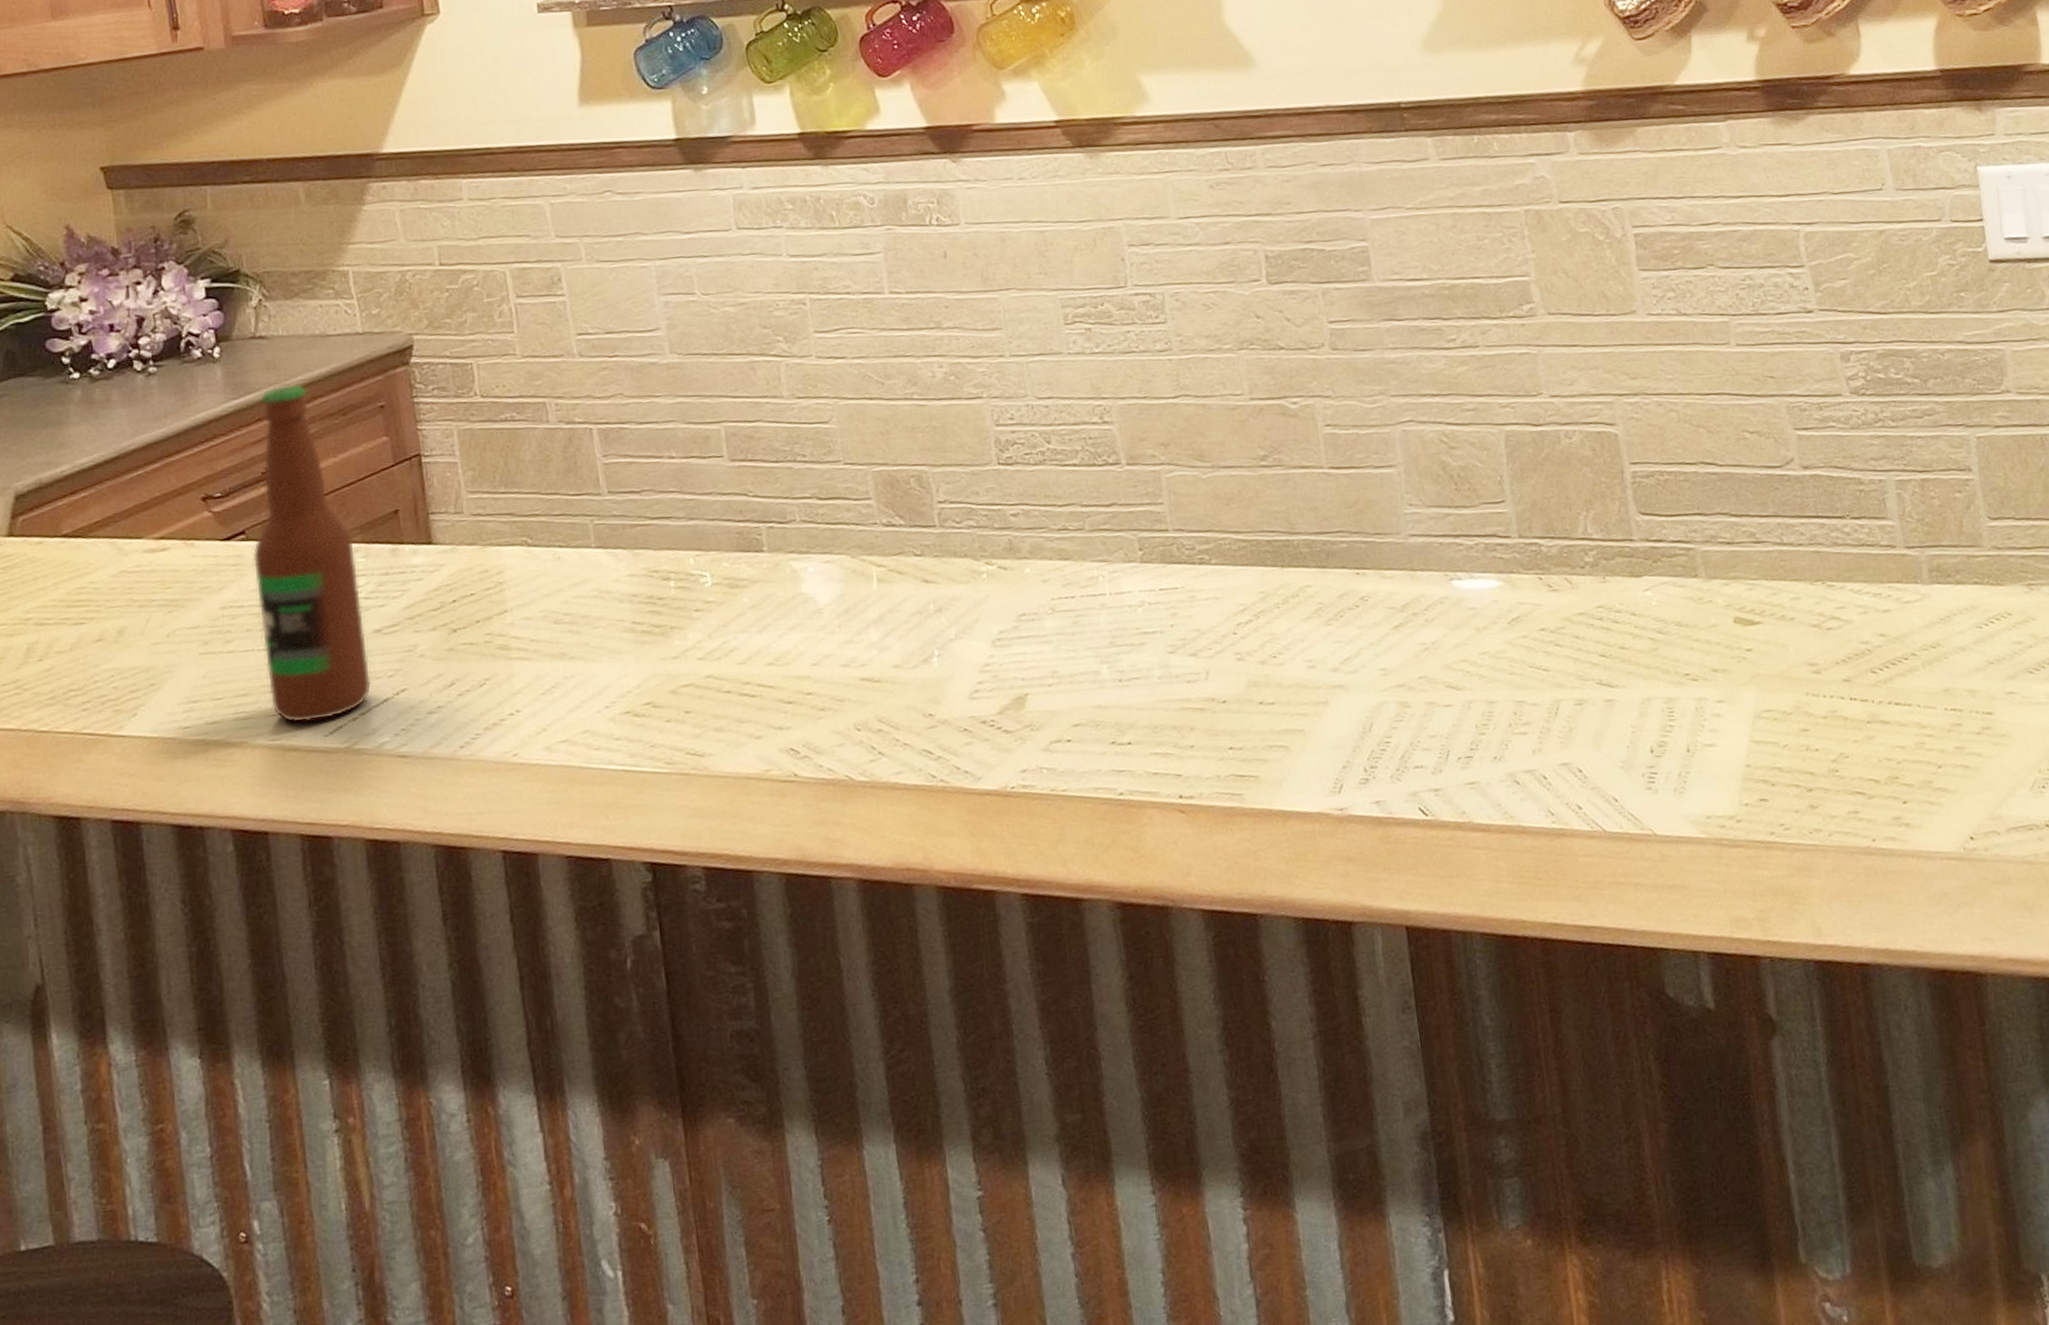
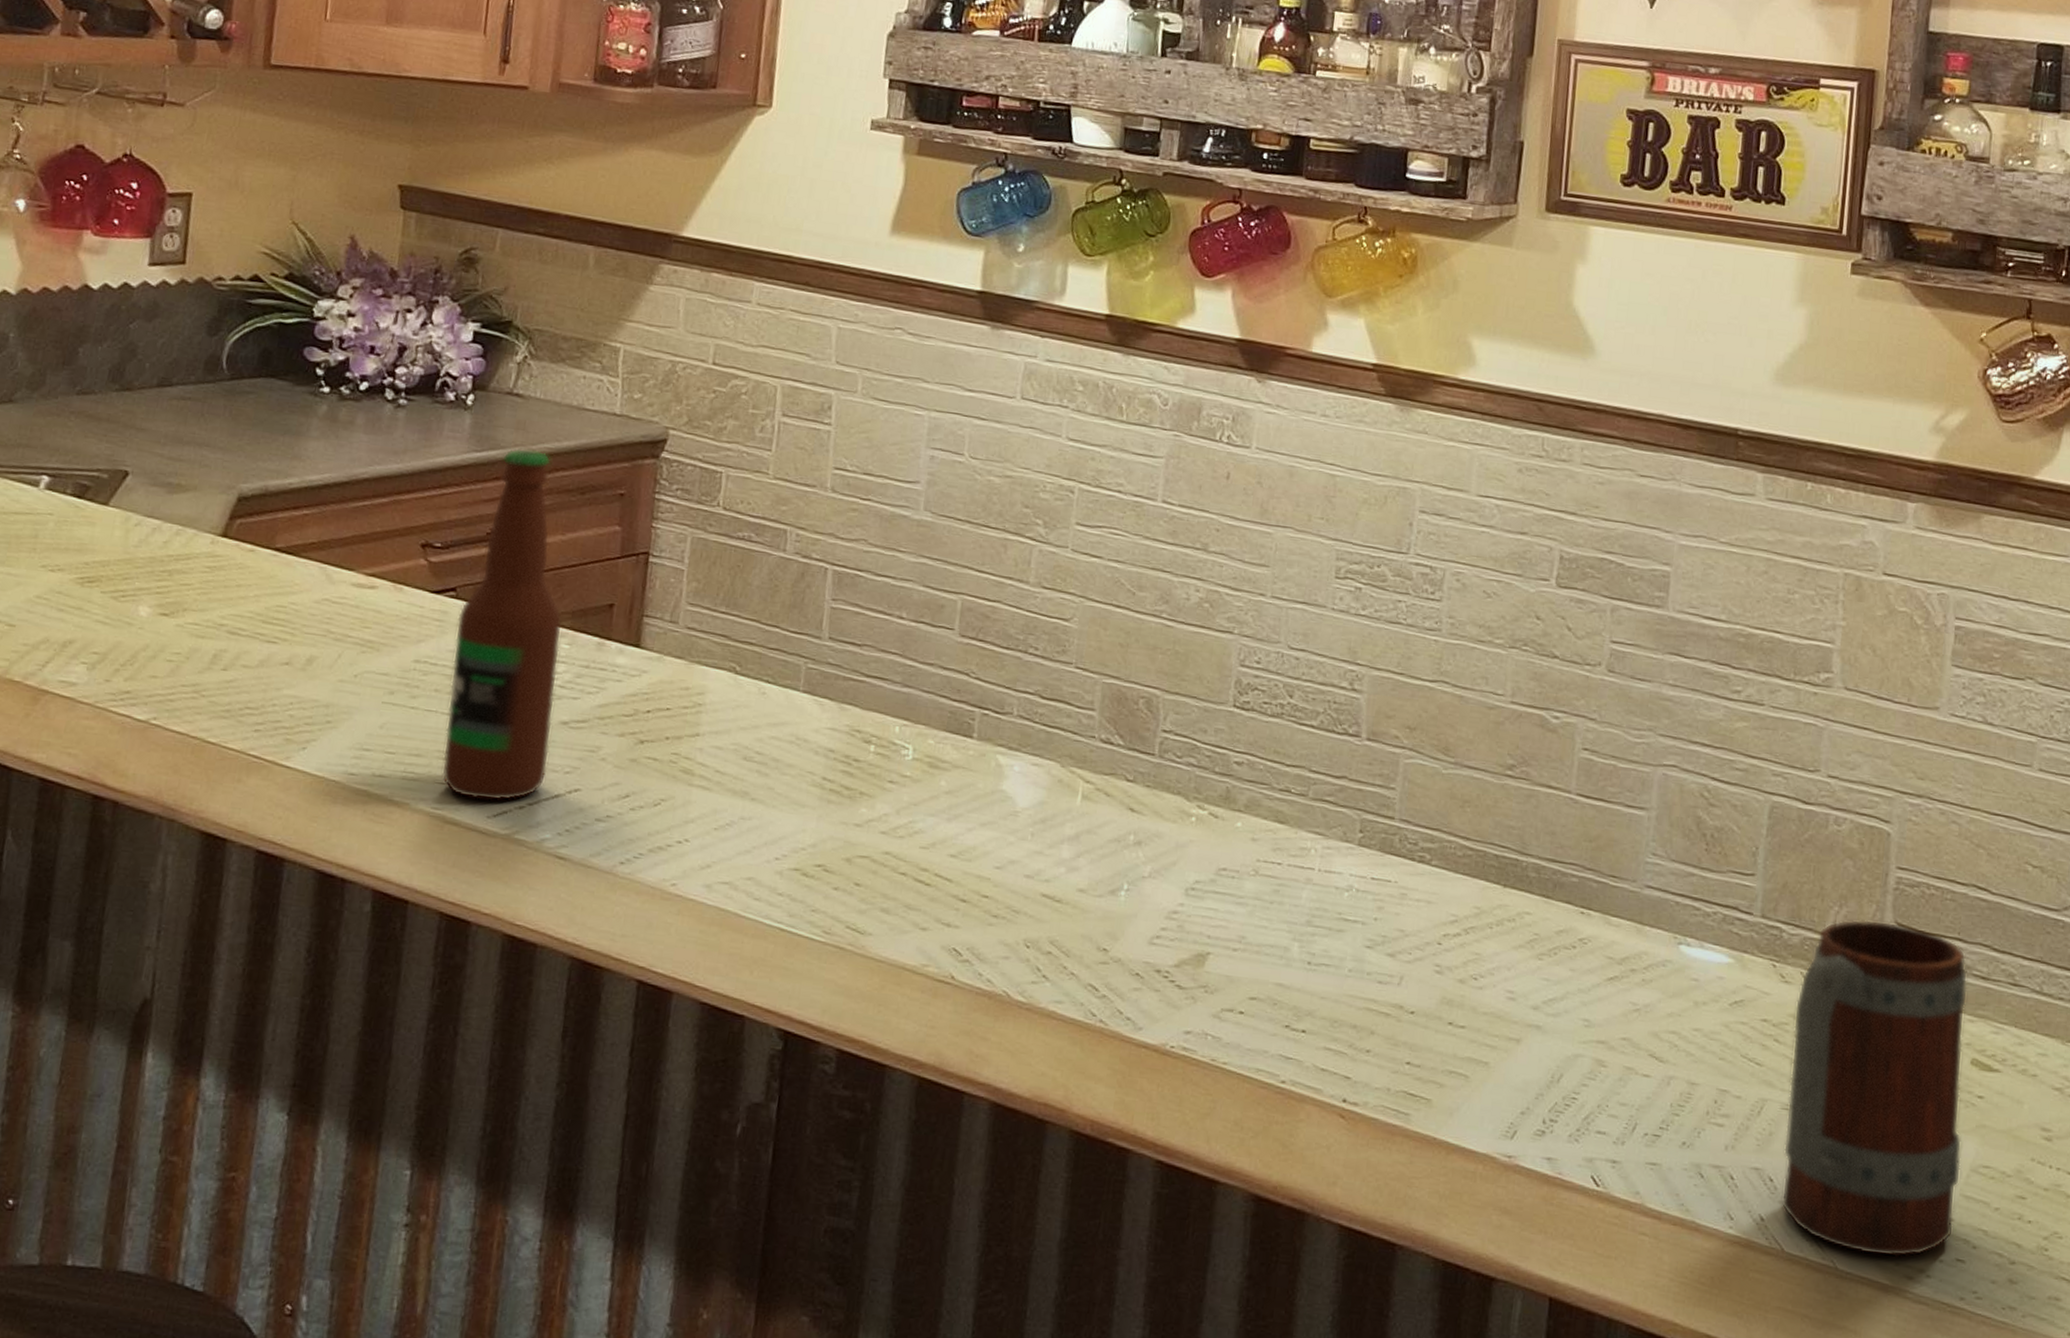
beer mug: none [1566,512,1750,817] -> present [1781,919,1968,1257]

